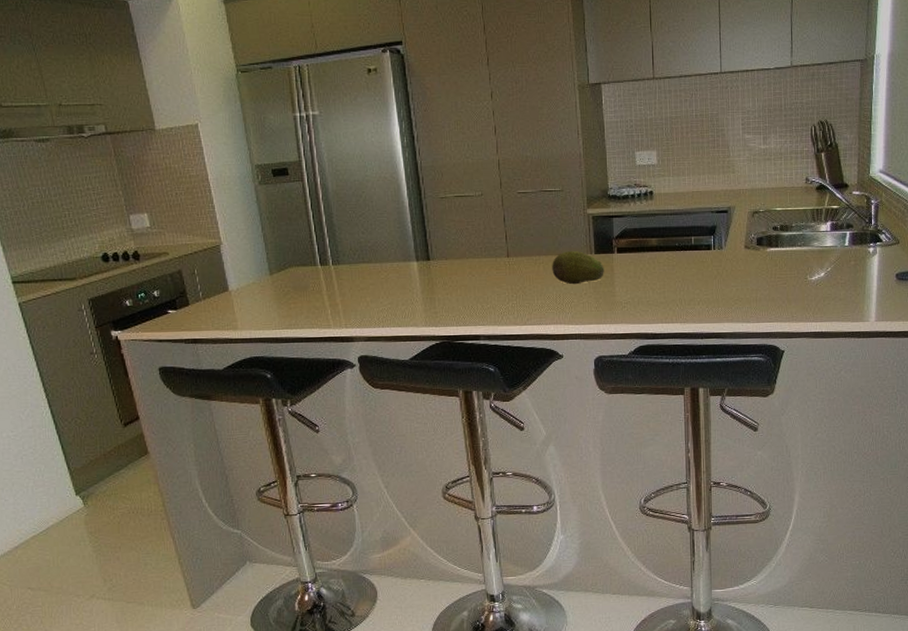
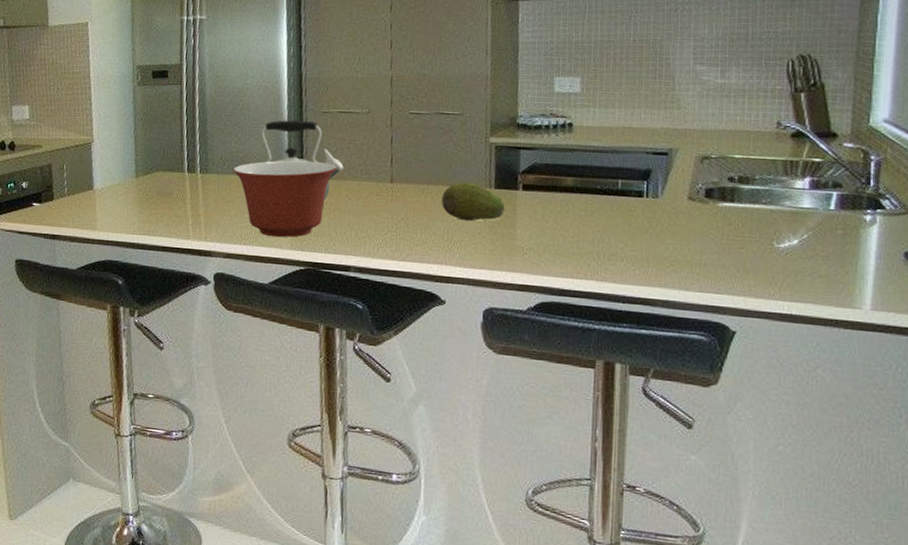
mixing bowl: none [364,243,459,317] -> present [233,160,337,238]
kettle: none [386,207,465,278] -> present [261,120,344,200]

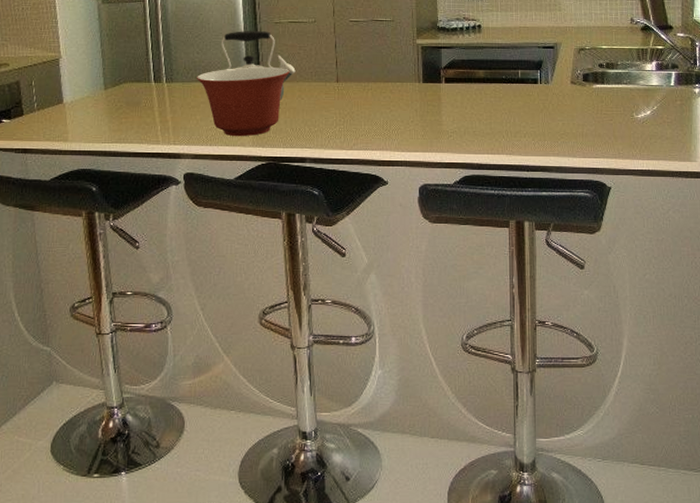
fruit: present [441,182,505,221] -> none [380,79,432,111]

